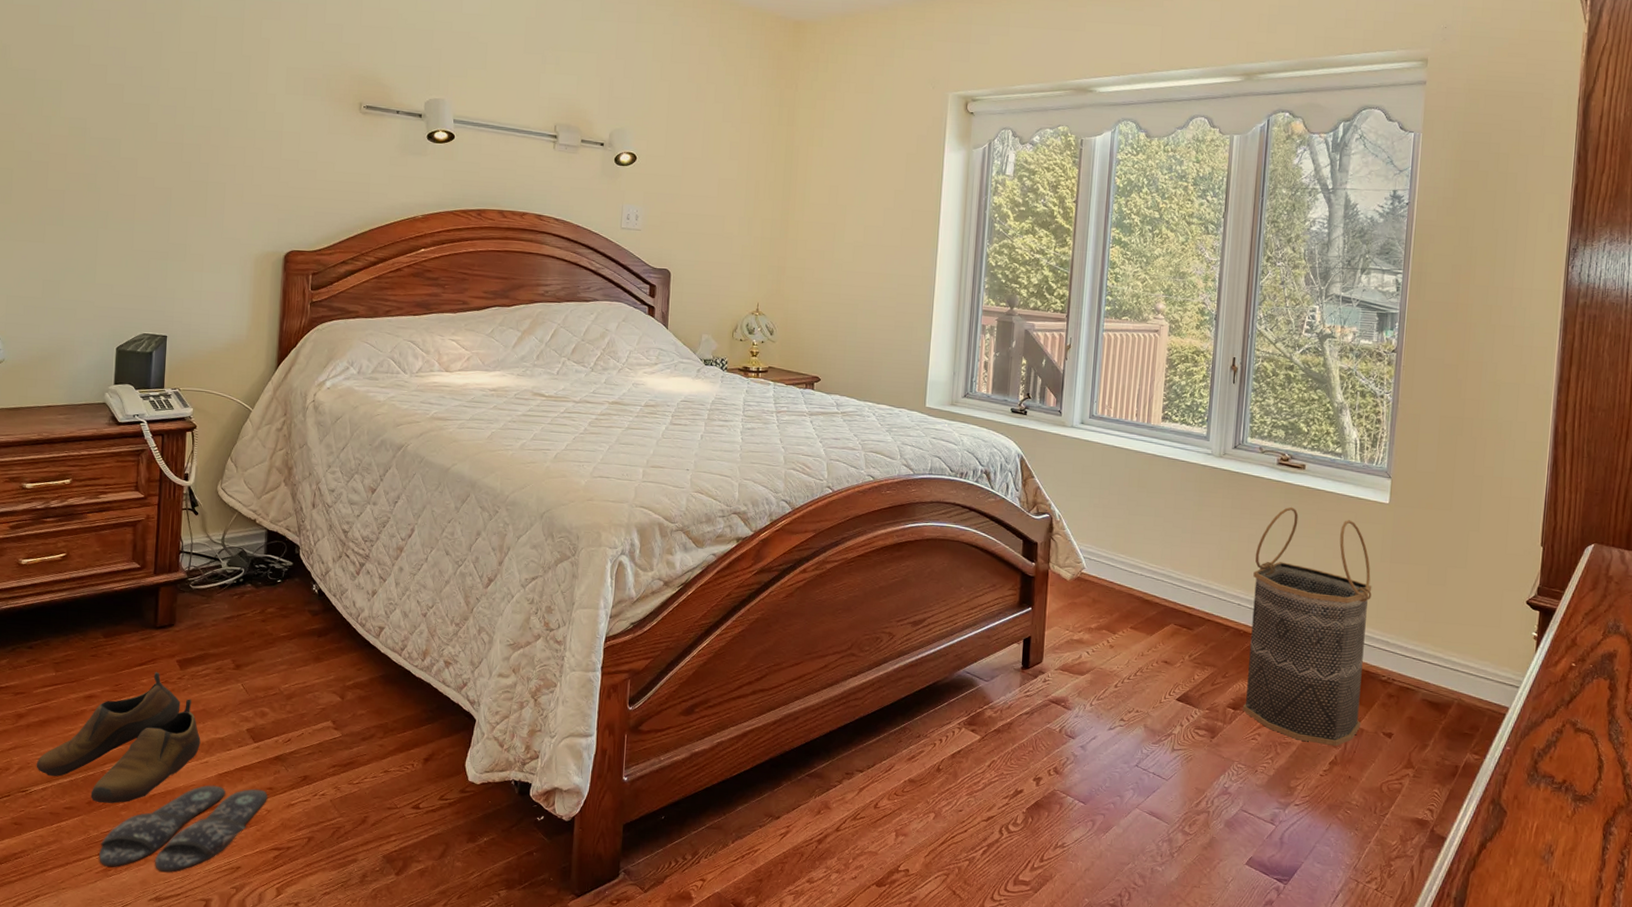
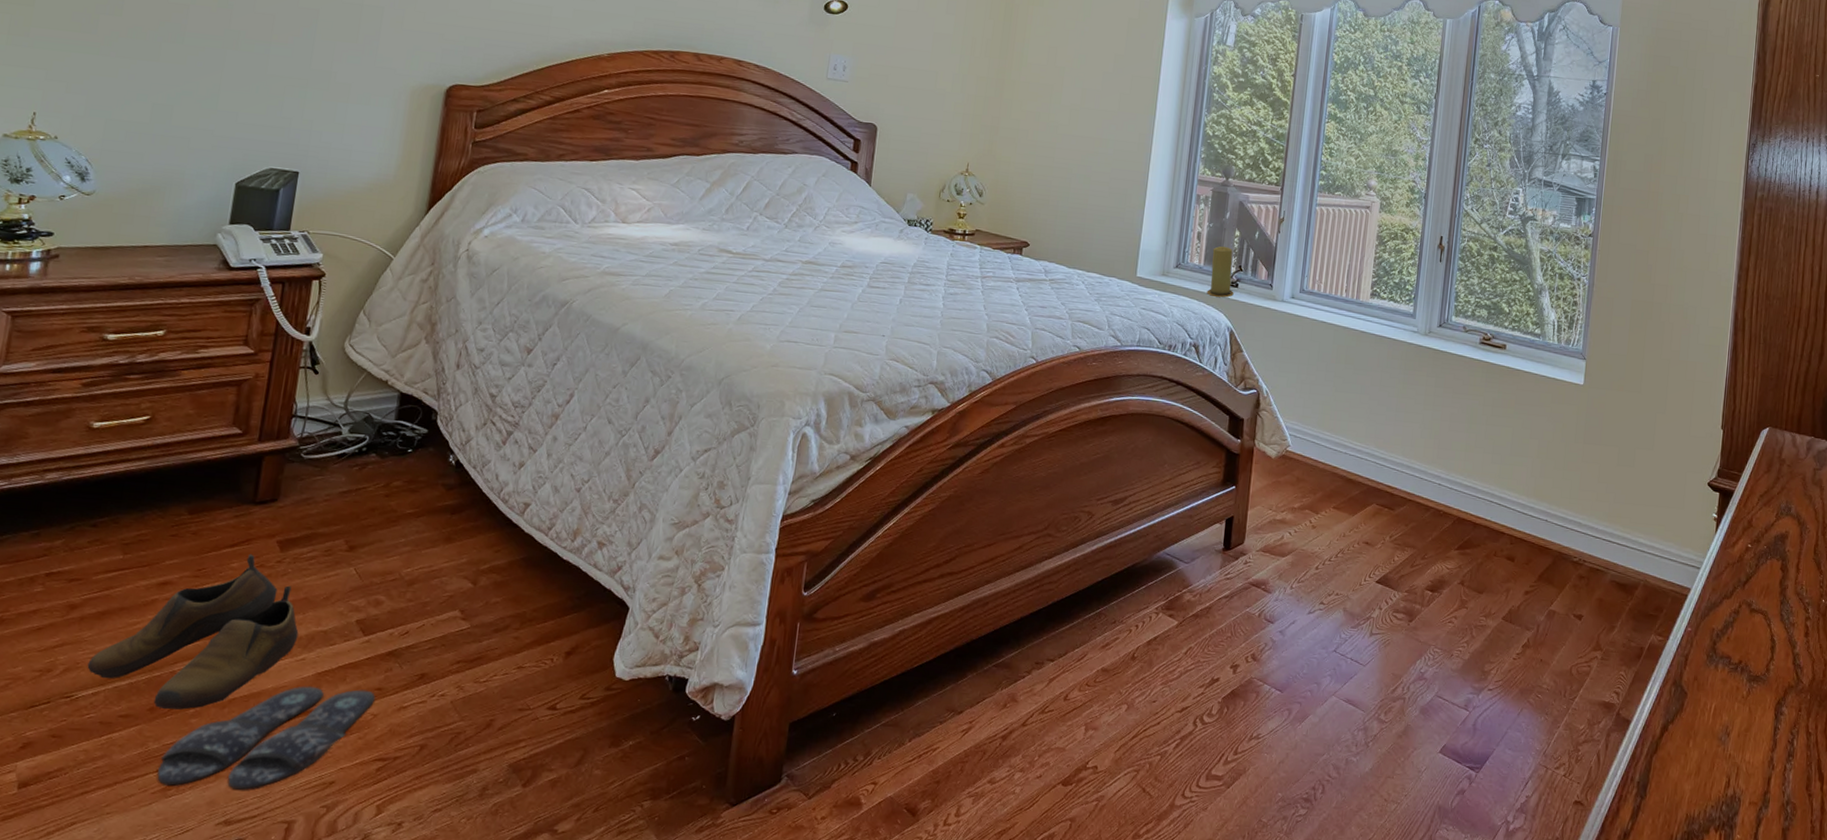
candle: none [996,374,1023,425] -> present [1207,246,1234,297]
basket: present [1242,506,1372,747] -> none [1440,386,1566,629]

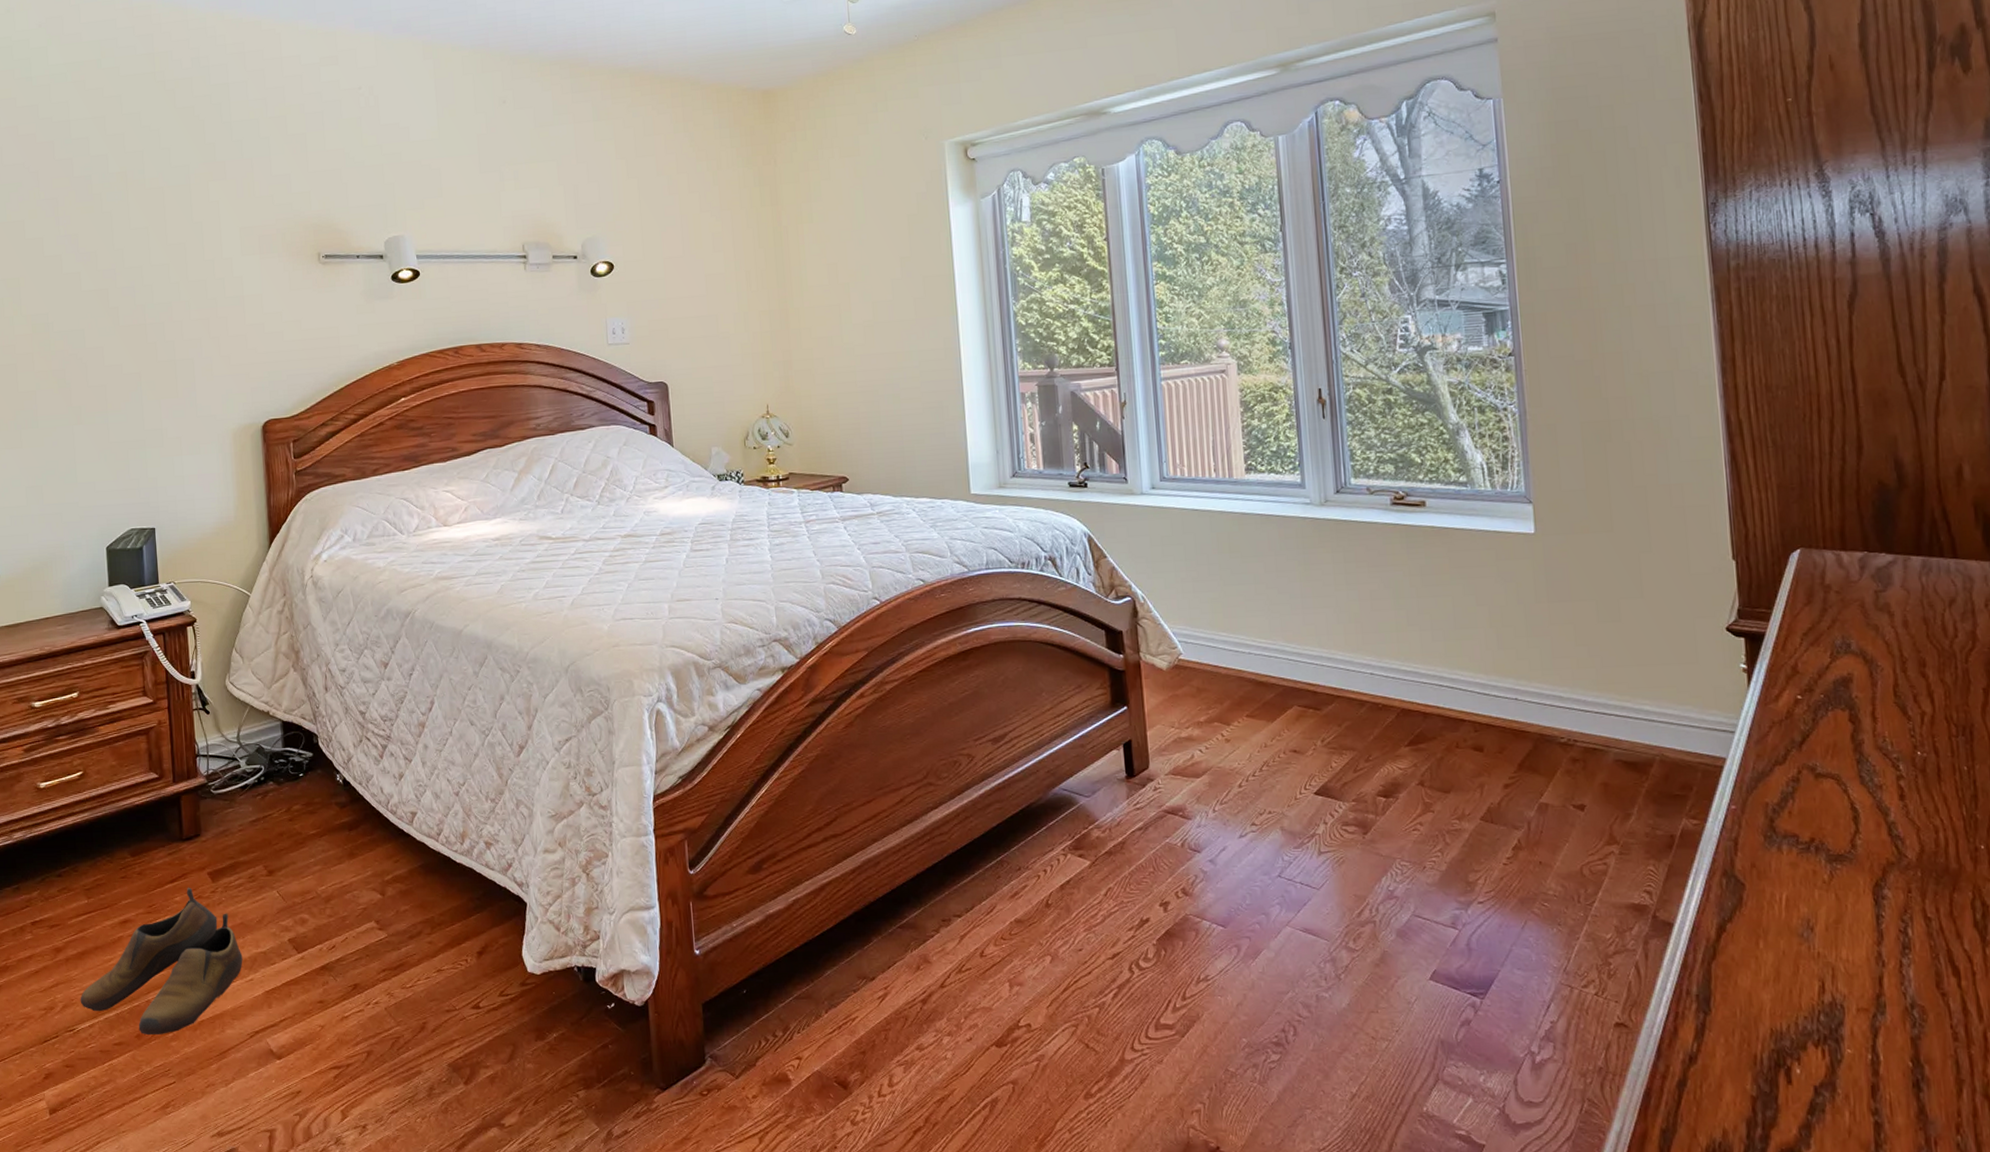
slippers: present [157,686,375,790] -> none [155,1004,319,1104]
candle: present [1207,246,1234,297] -> none [1050,444,1084,502]

